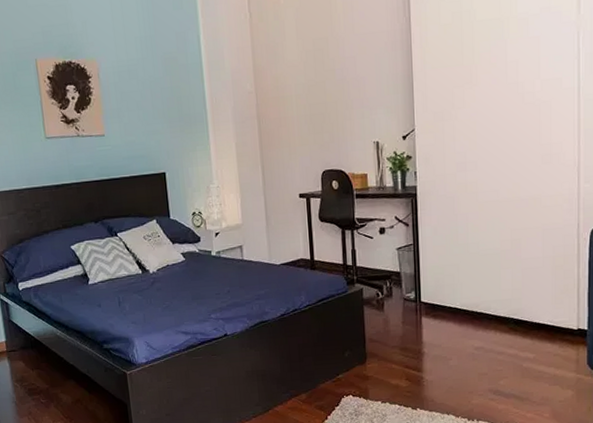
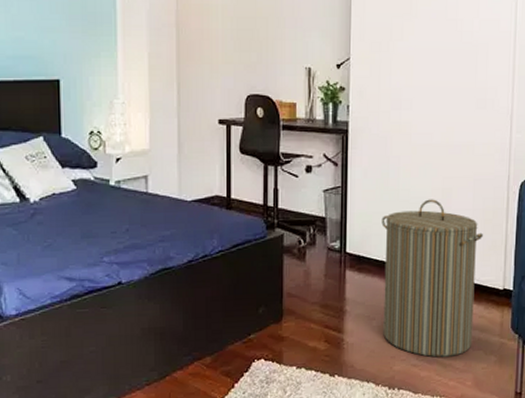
laundry hamper: none [453,250,554,392] -> present [381,199,483,358]

